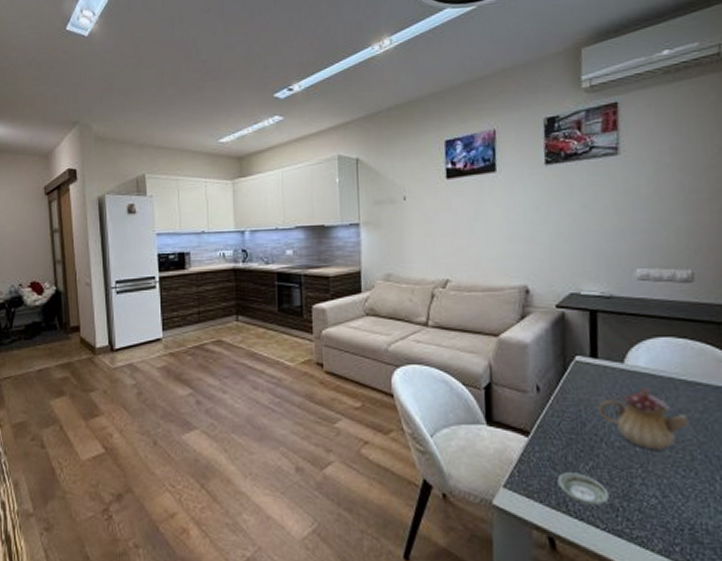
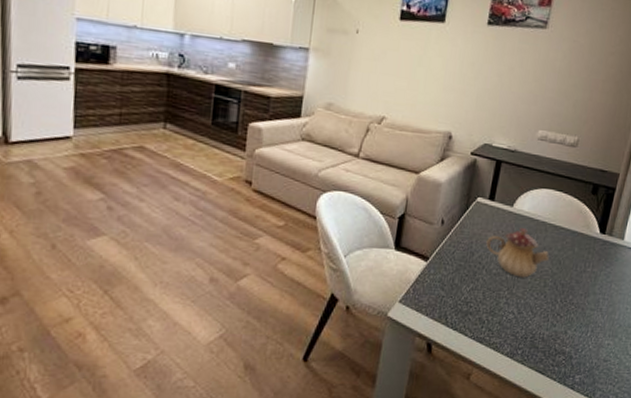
saucer: present [557,472,609,505] -> none [442,292,480,319]

